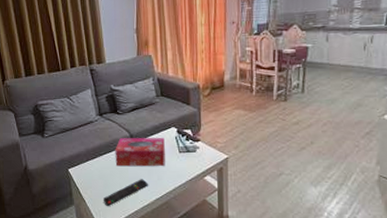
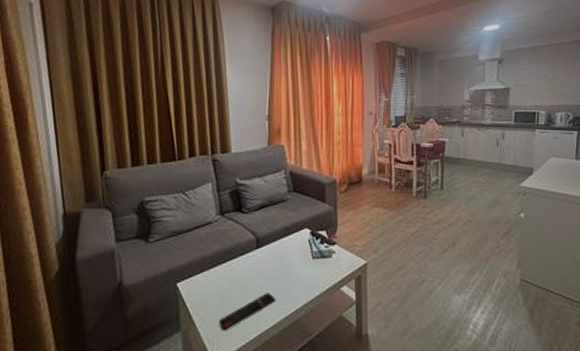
tissue box: present [115,138,165,167] -> none [237,241,296,278]

